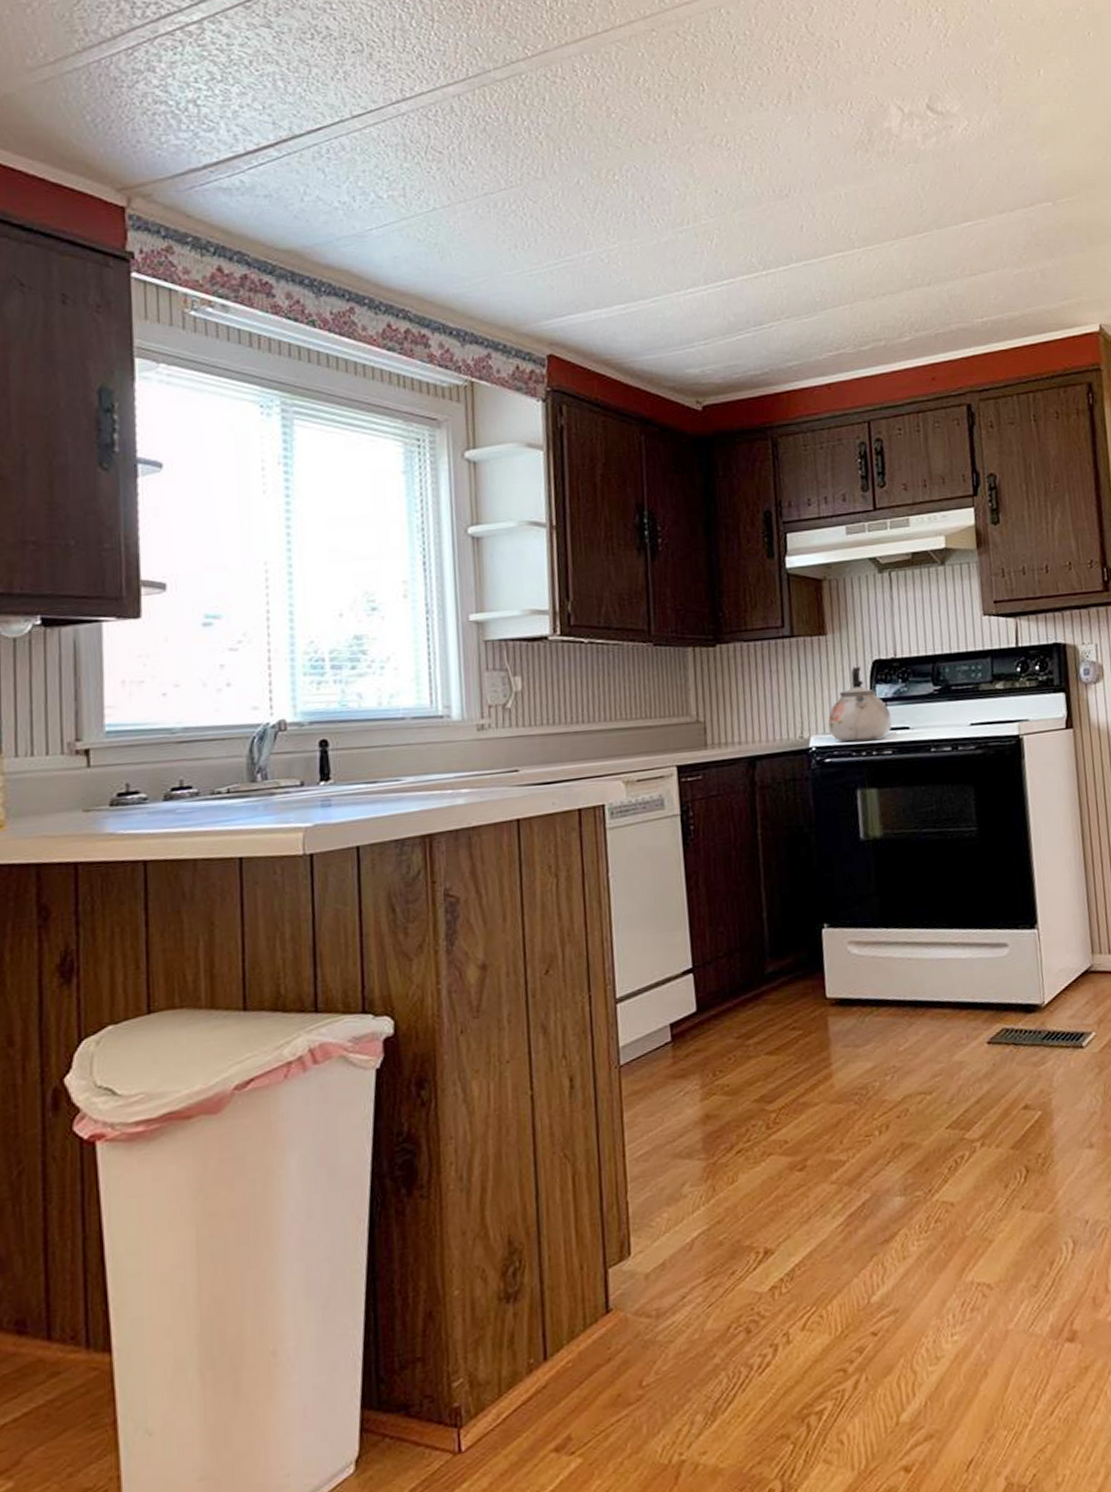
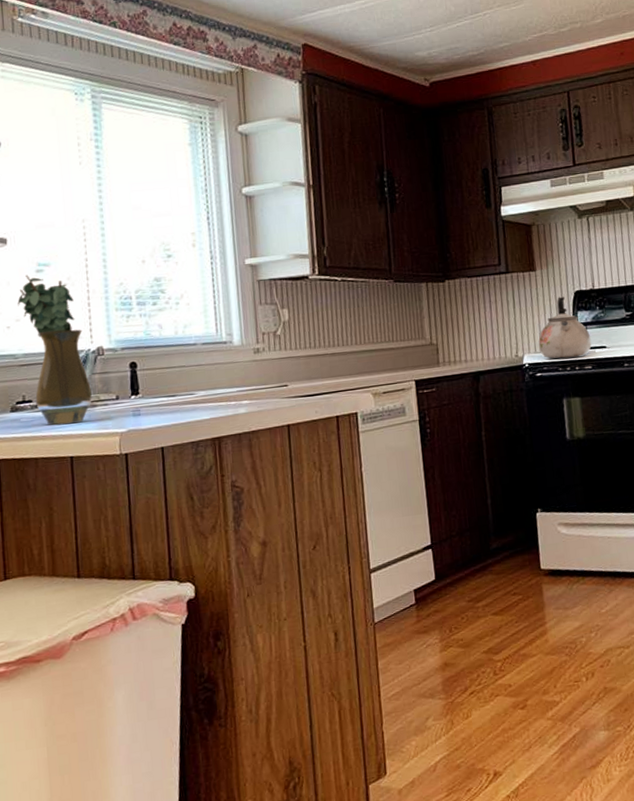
vase: none [177,629,270,819] -> present [17,275,92,426]

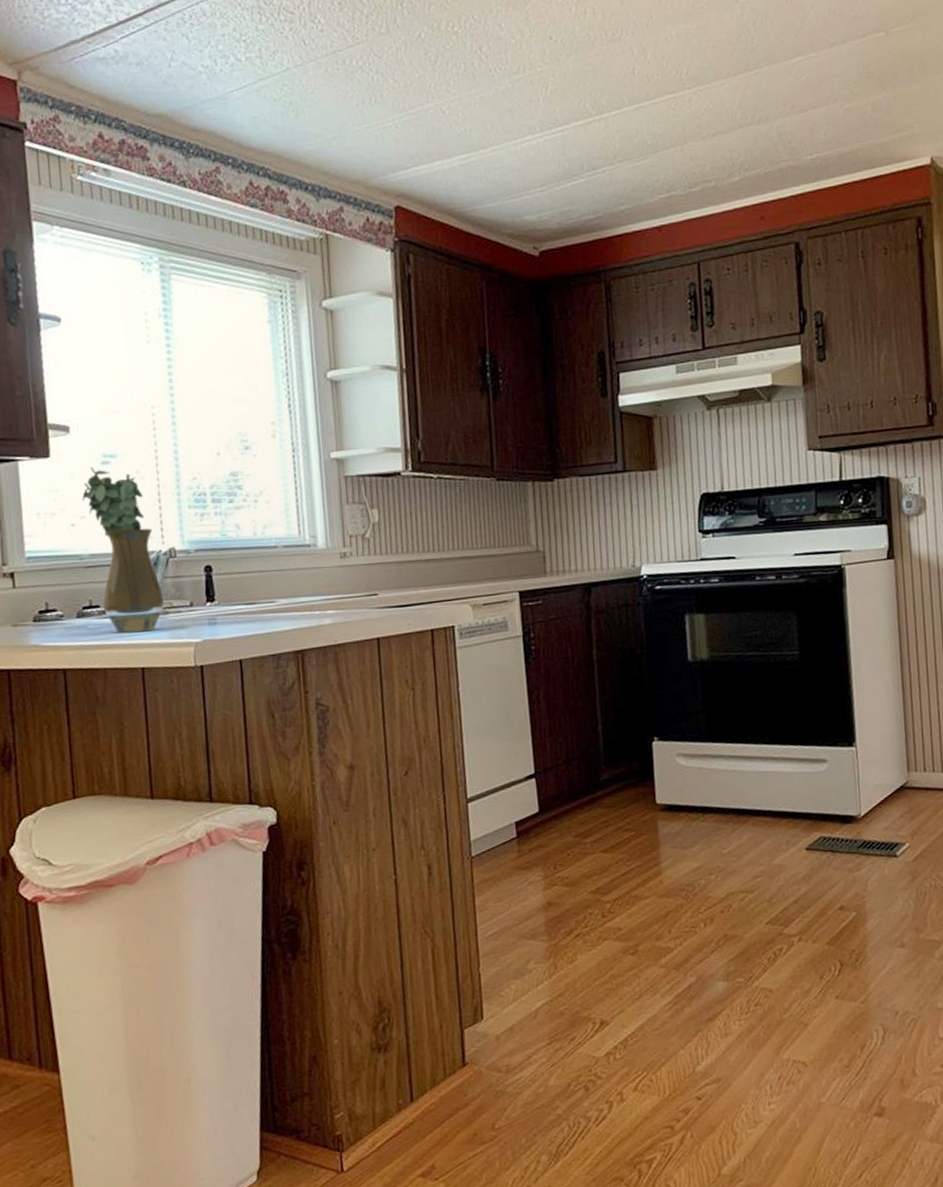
kettle: present [538,296,592,359] -> none [658,499,719,571]

